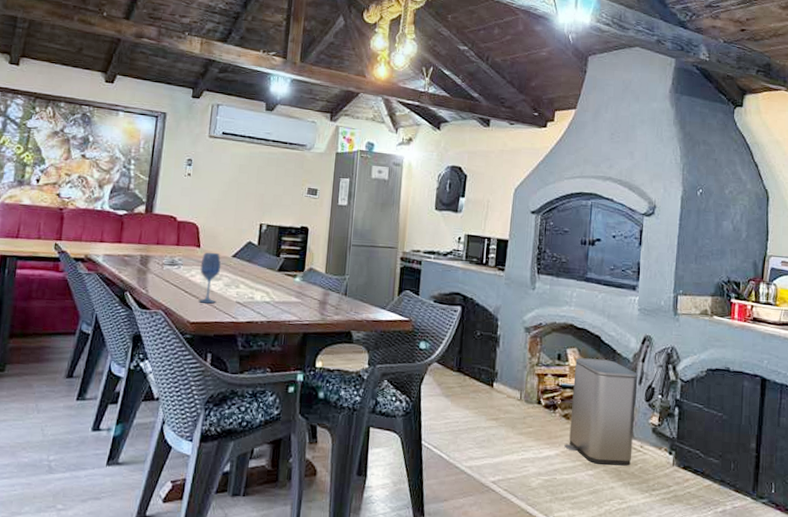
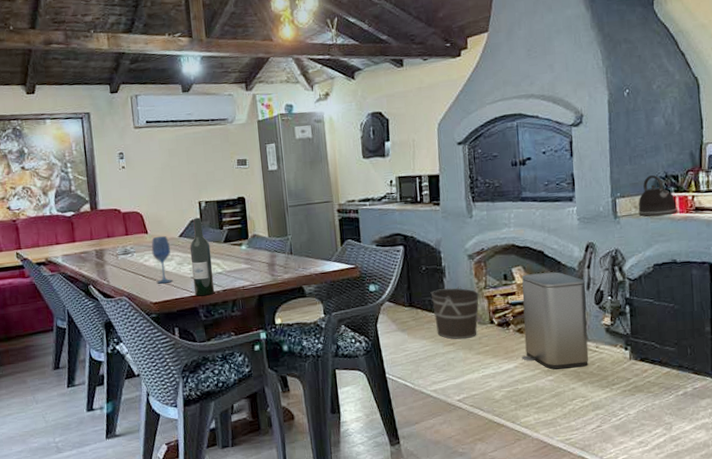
wine bottle: none [236,240,263,324] -> present [189,217,215,297]
bucket: none [481,358,530,416] -> present [430,286,479,339]
kettle: none [698,278,736,322] -> present [638,175,677,217]

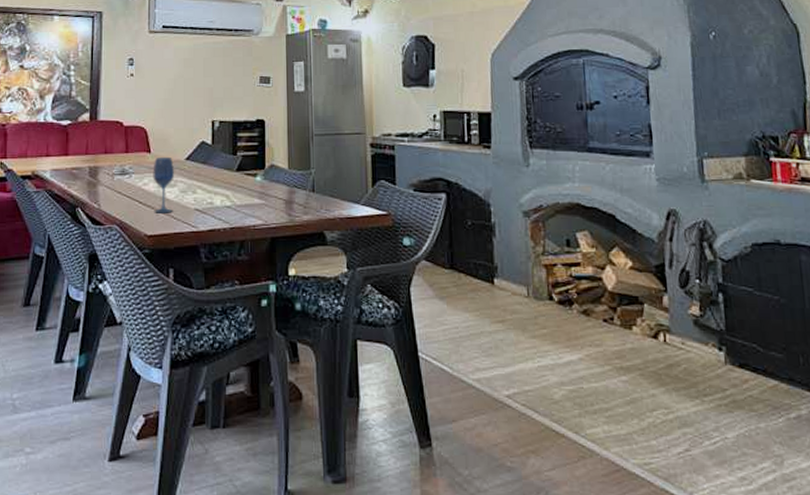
wine bottle: present [189,217,215,297] -> none [196,139,221,233]
bucket: present [430,286,479,339] -> none [476,249,535,317]
pedal bin: present [522,272,589,370] -> none [588,242,673,368]
kettle: present [638,175,677,217] -> none [730,134,779,185]

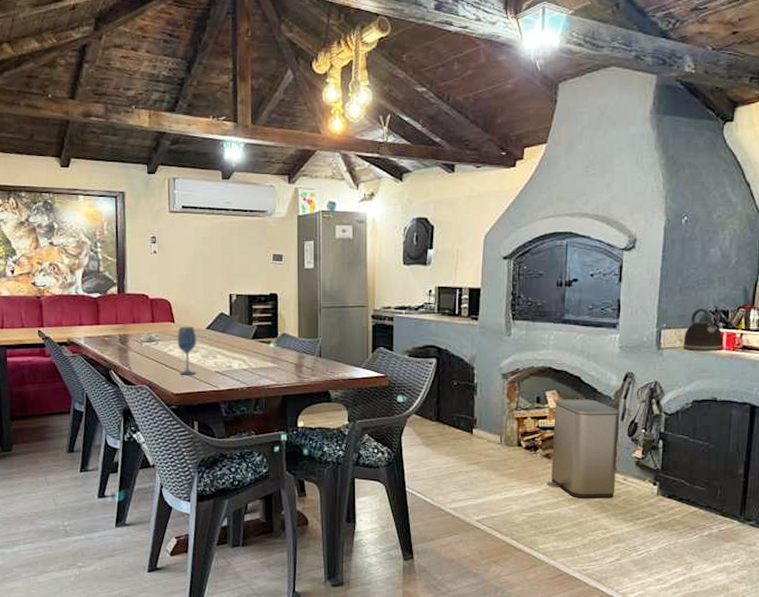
pedal bin: none [588,242,673,368] -> present [546,399,620,498]
kettle: none [730,134,779,185] -> present [683,309,724,352]

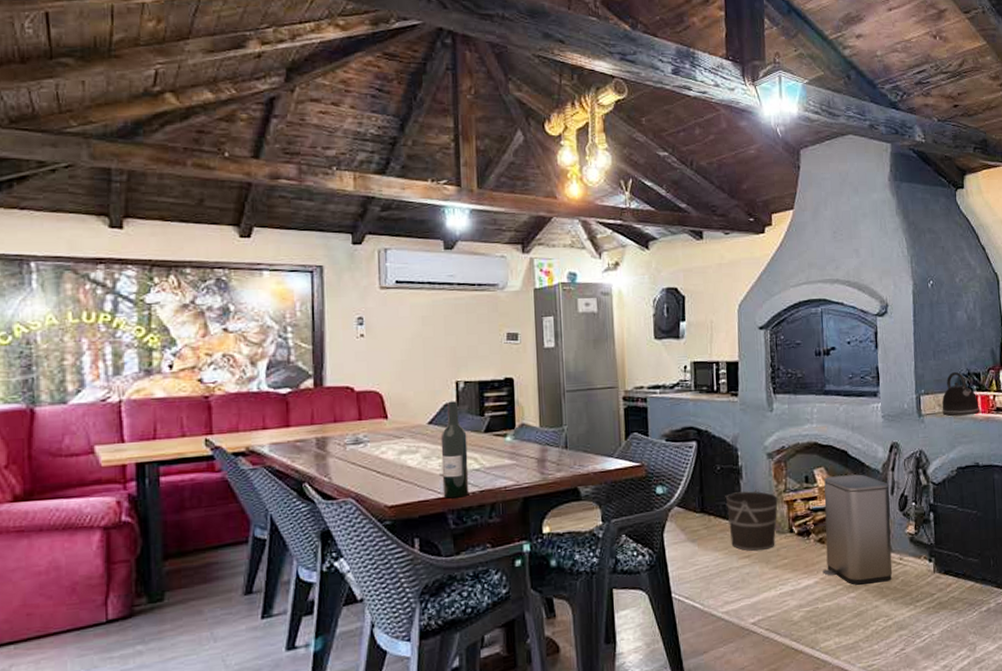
wineglass: present [177,326,196,375] -> none [391,422,416,482]
wine bottle: none [216,311,239,392] -> present [440,401,469,499]
bucket: none [459,405,509,460] -> present [725,489,778,551]

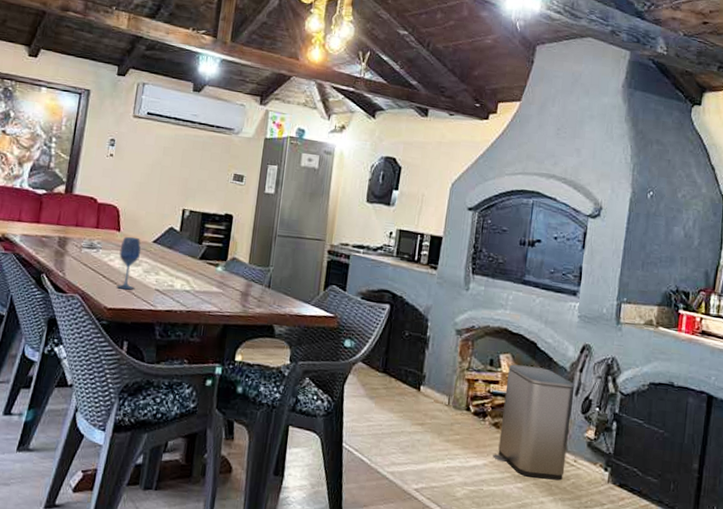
wineglass: none [391,422,416,482] -> present [116,237,141,290]
wine bottle: present [440,401,469,499] -> none [154,226,184,313]
bucket: present [725,489,778,551] -> none [407,360,460,422]
kettle: present [942,372,980,417] -> none [642,286,683,334]

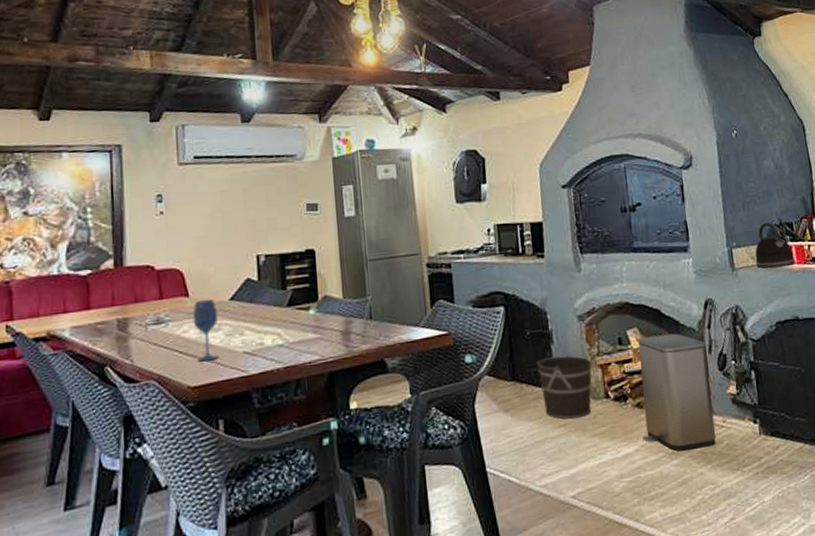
bucket: none [407,360,460,422] -> present [536,353,592,420]
kettle: none [642,286,683,334] -> present [755,222,795,269]

